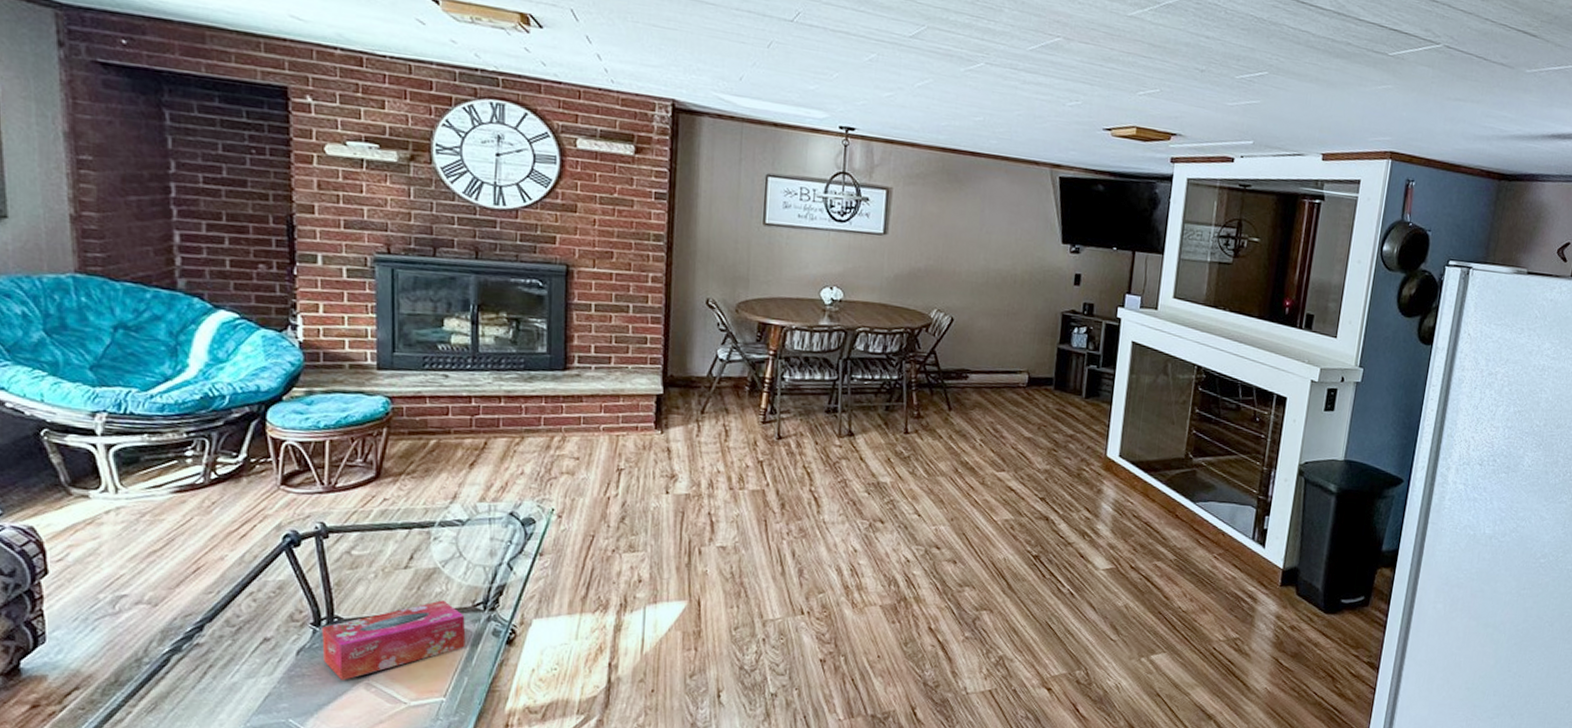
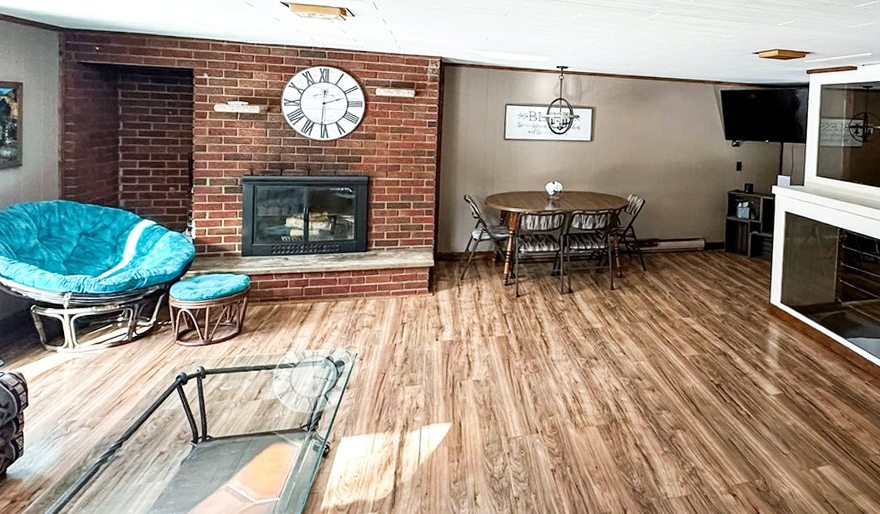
tissue box: present [322,600,466,680] -> none [198,423,295,484]

